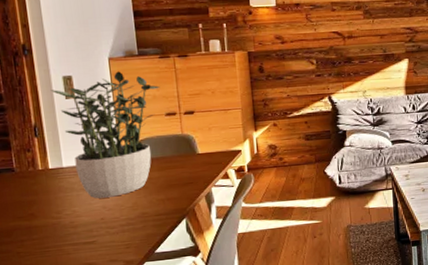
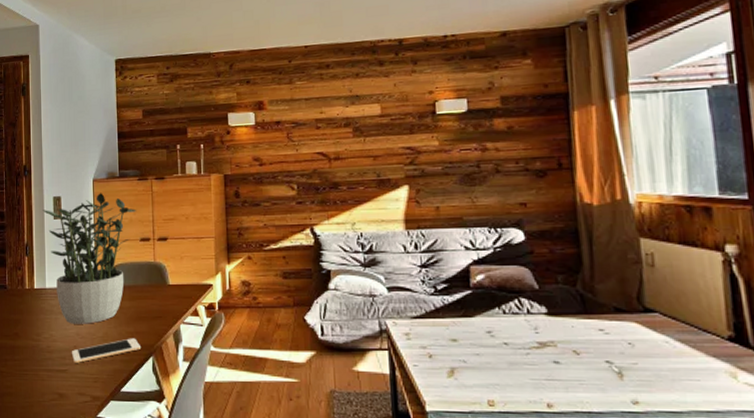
cell phone: none [98,204,174,234] -> present [71,338,142,363]

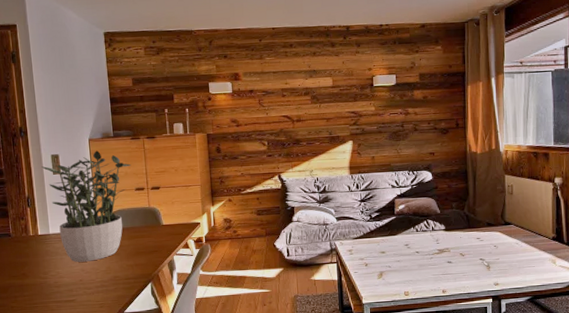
cell phone: present [71,338,142,363] -> none [77,269,141,294]

